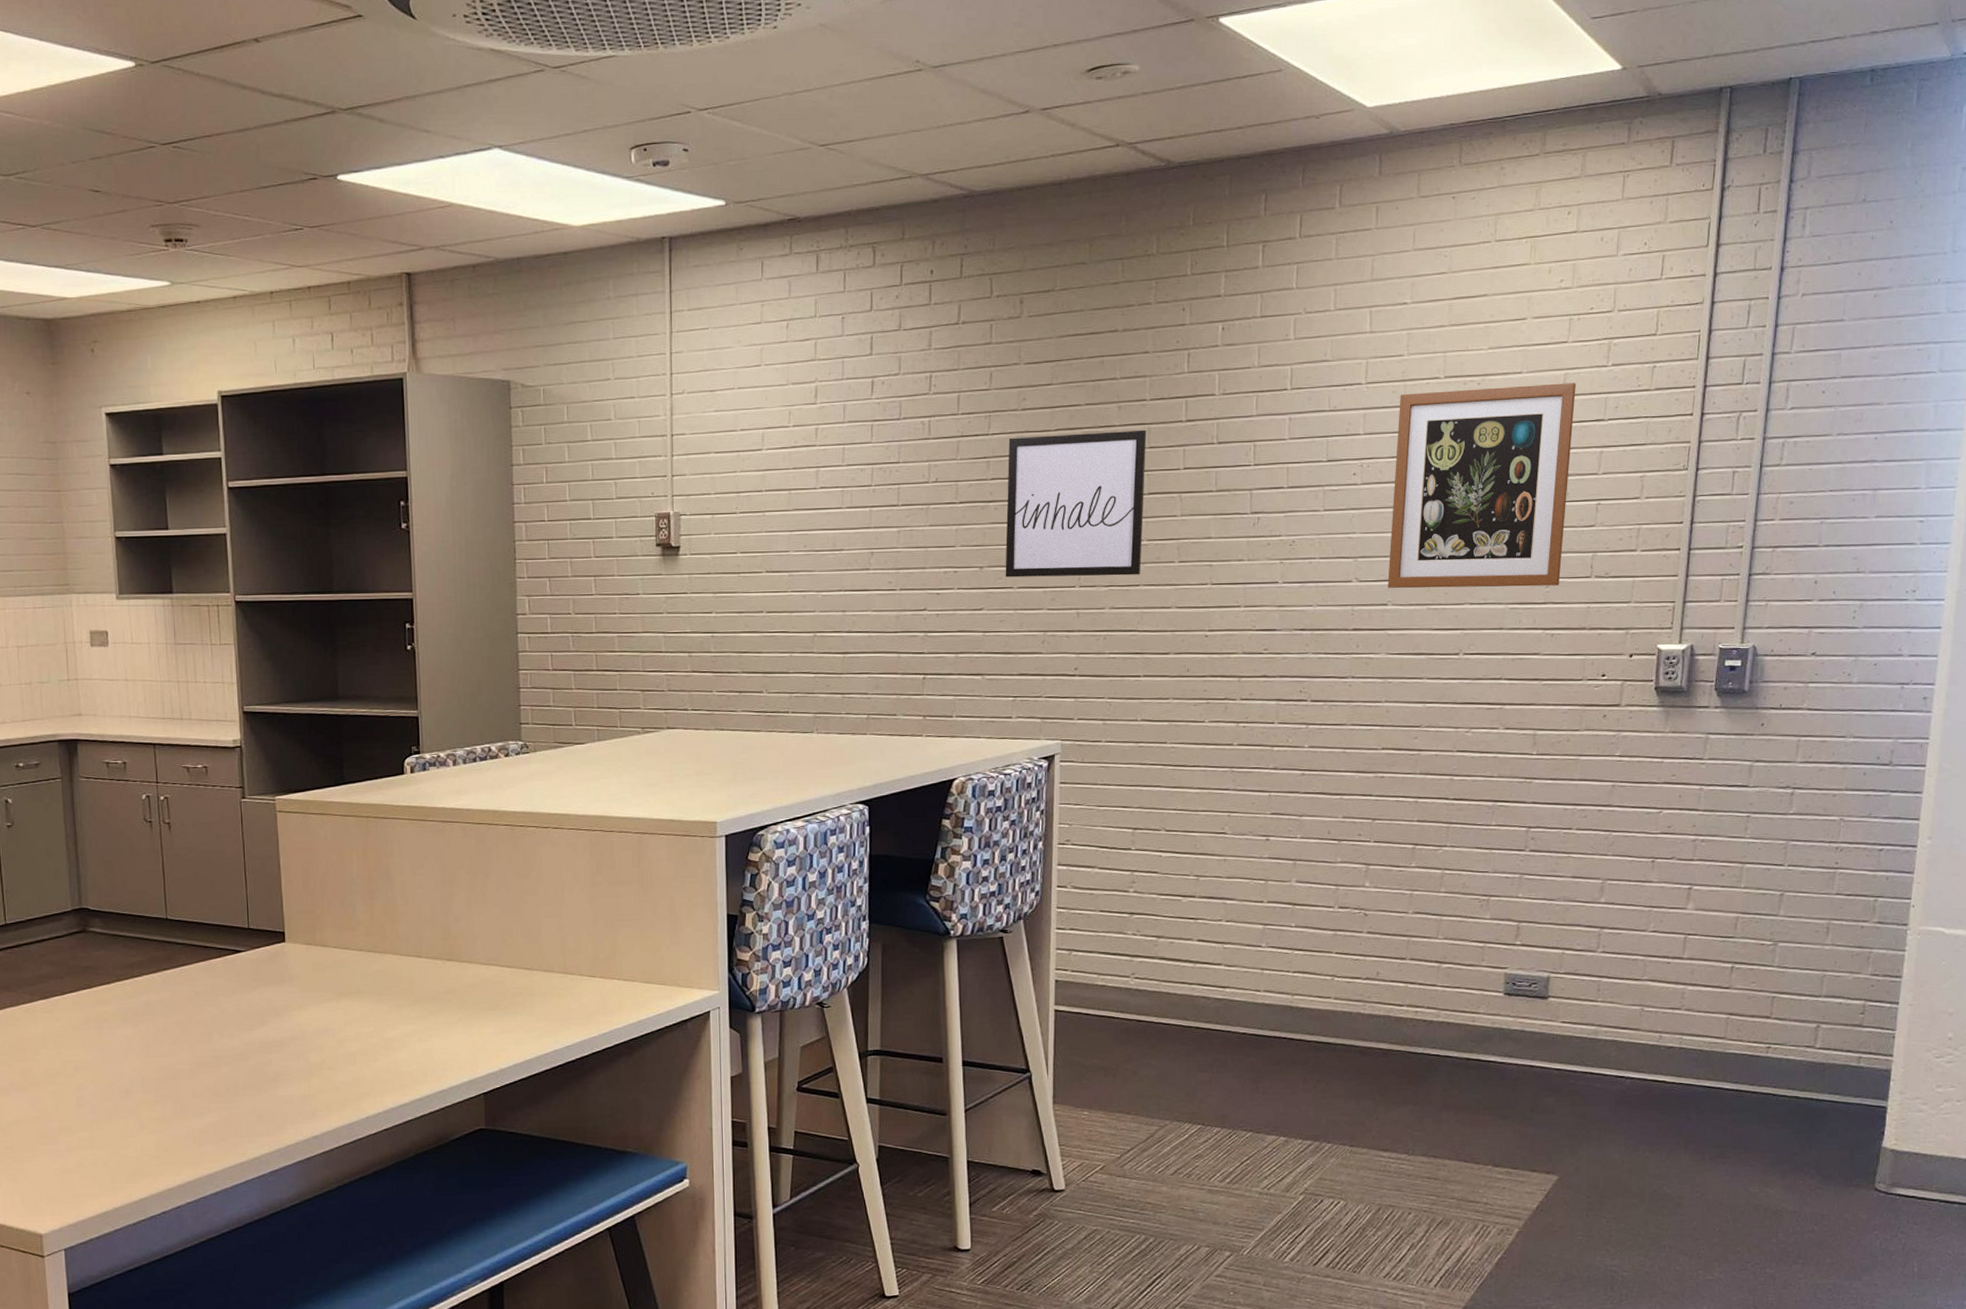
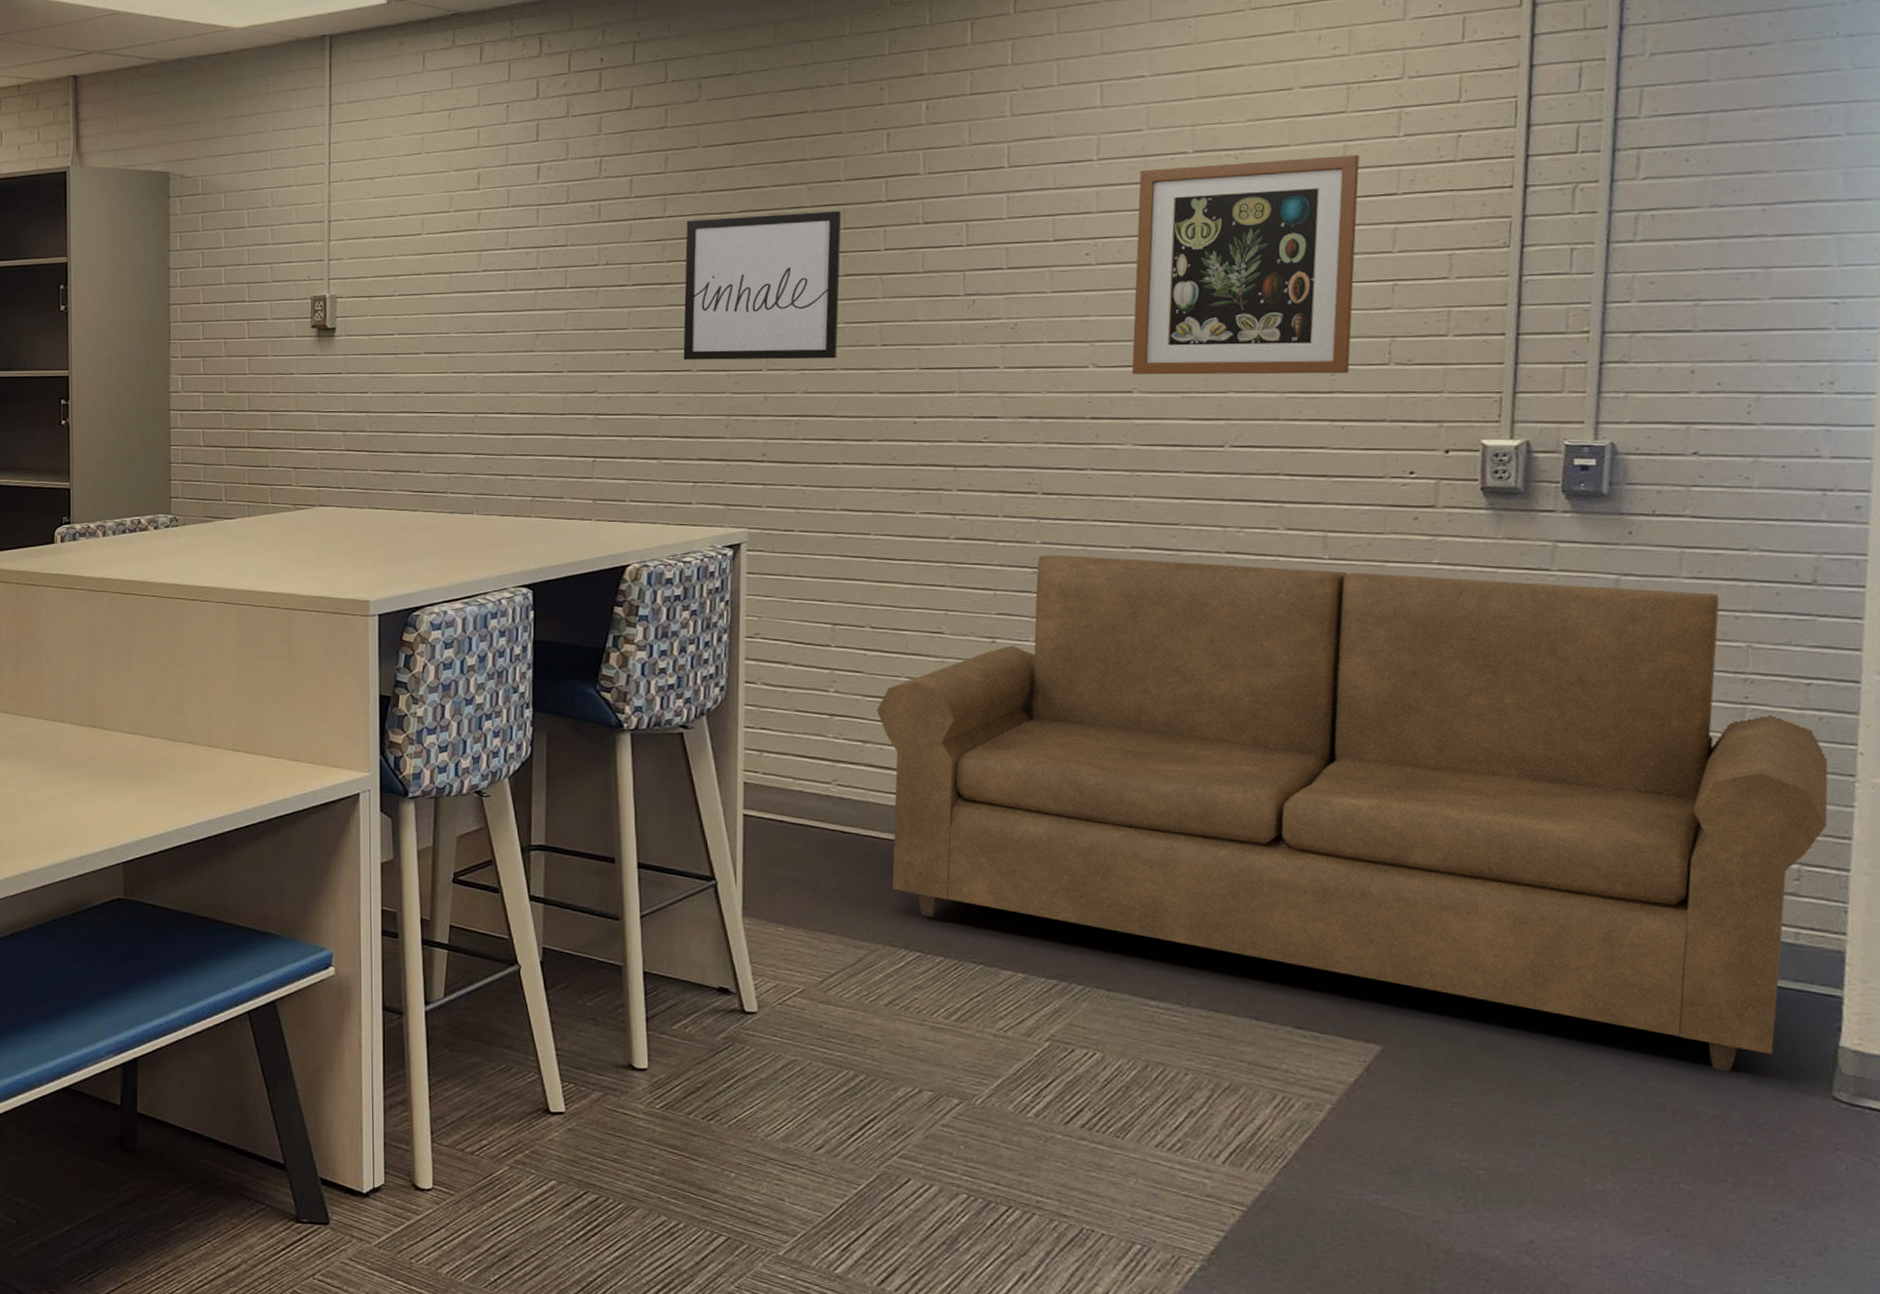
sofa: none [1169,757,1890,1175] -> present [877,554,1829,1072]

